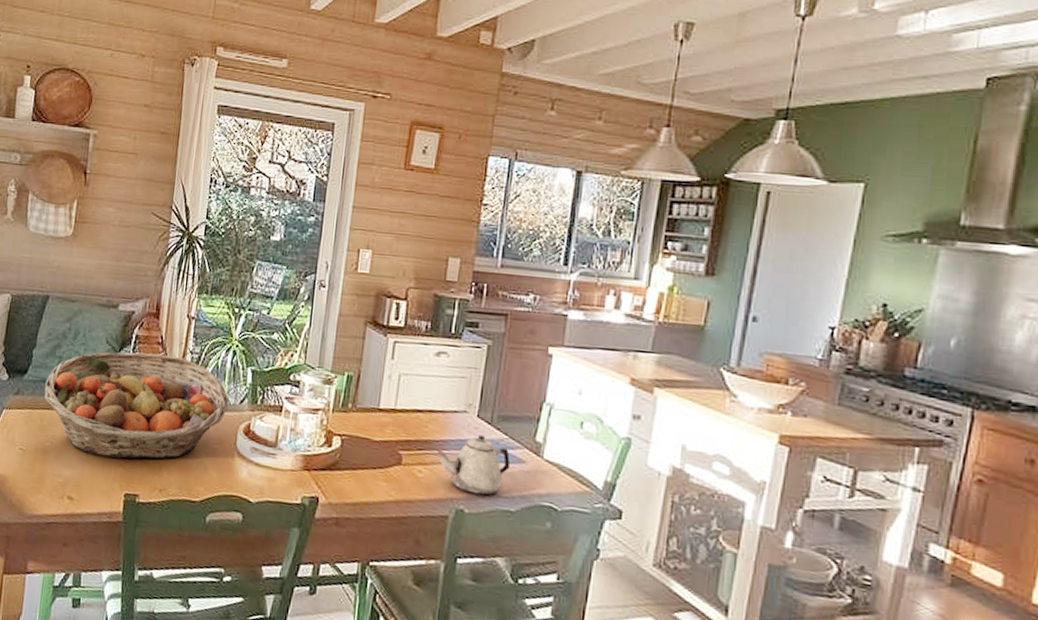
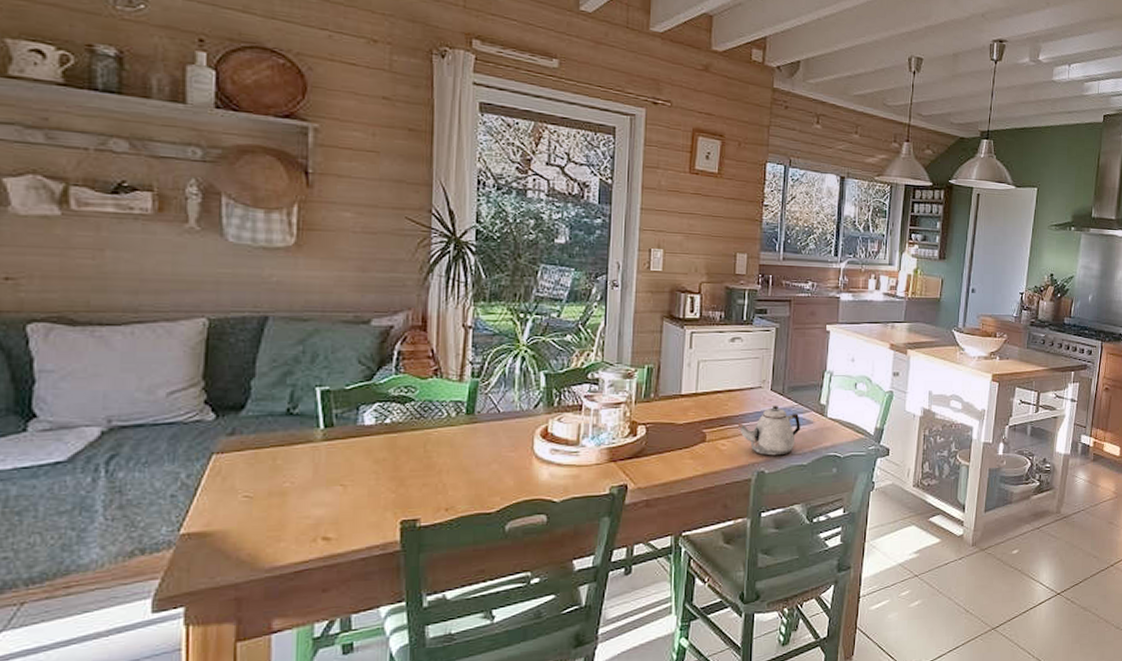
fruit basket: present [44,352,229,459] -> none [274,368,521,487]

